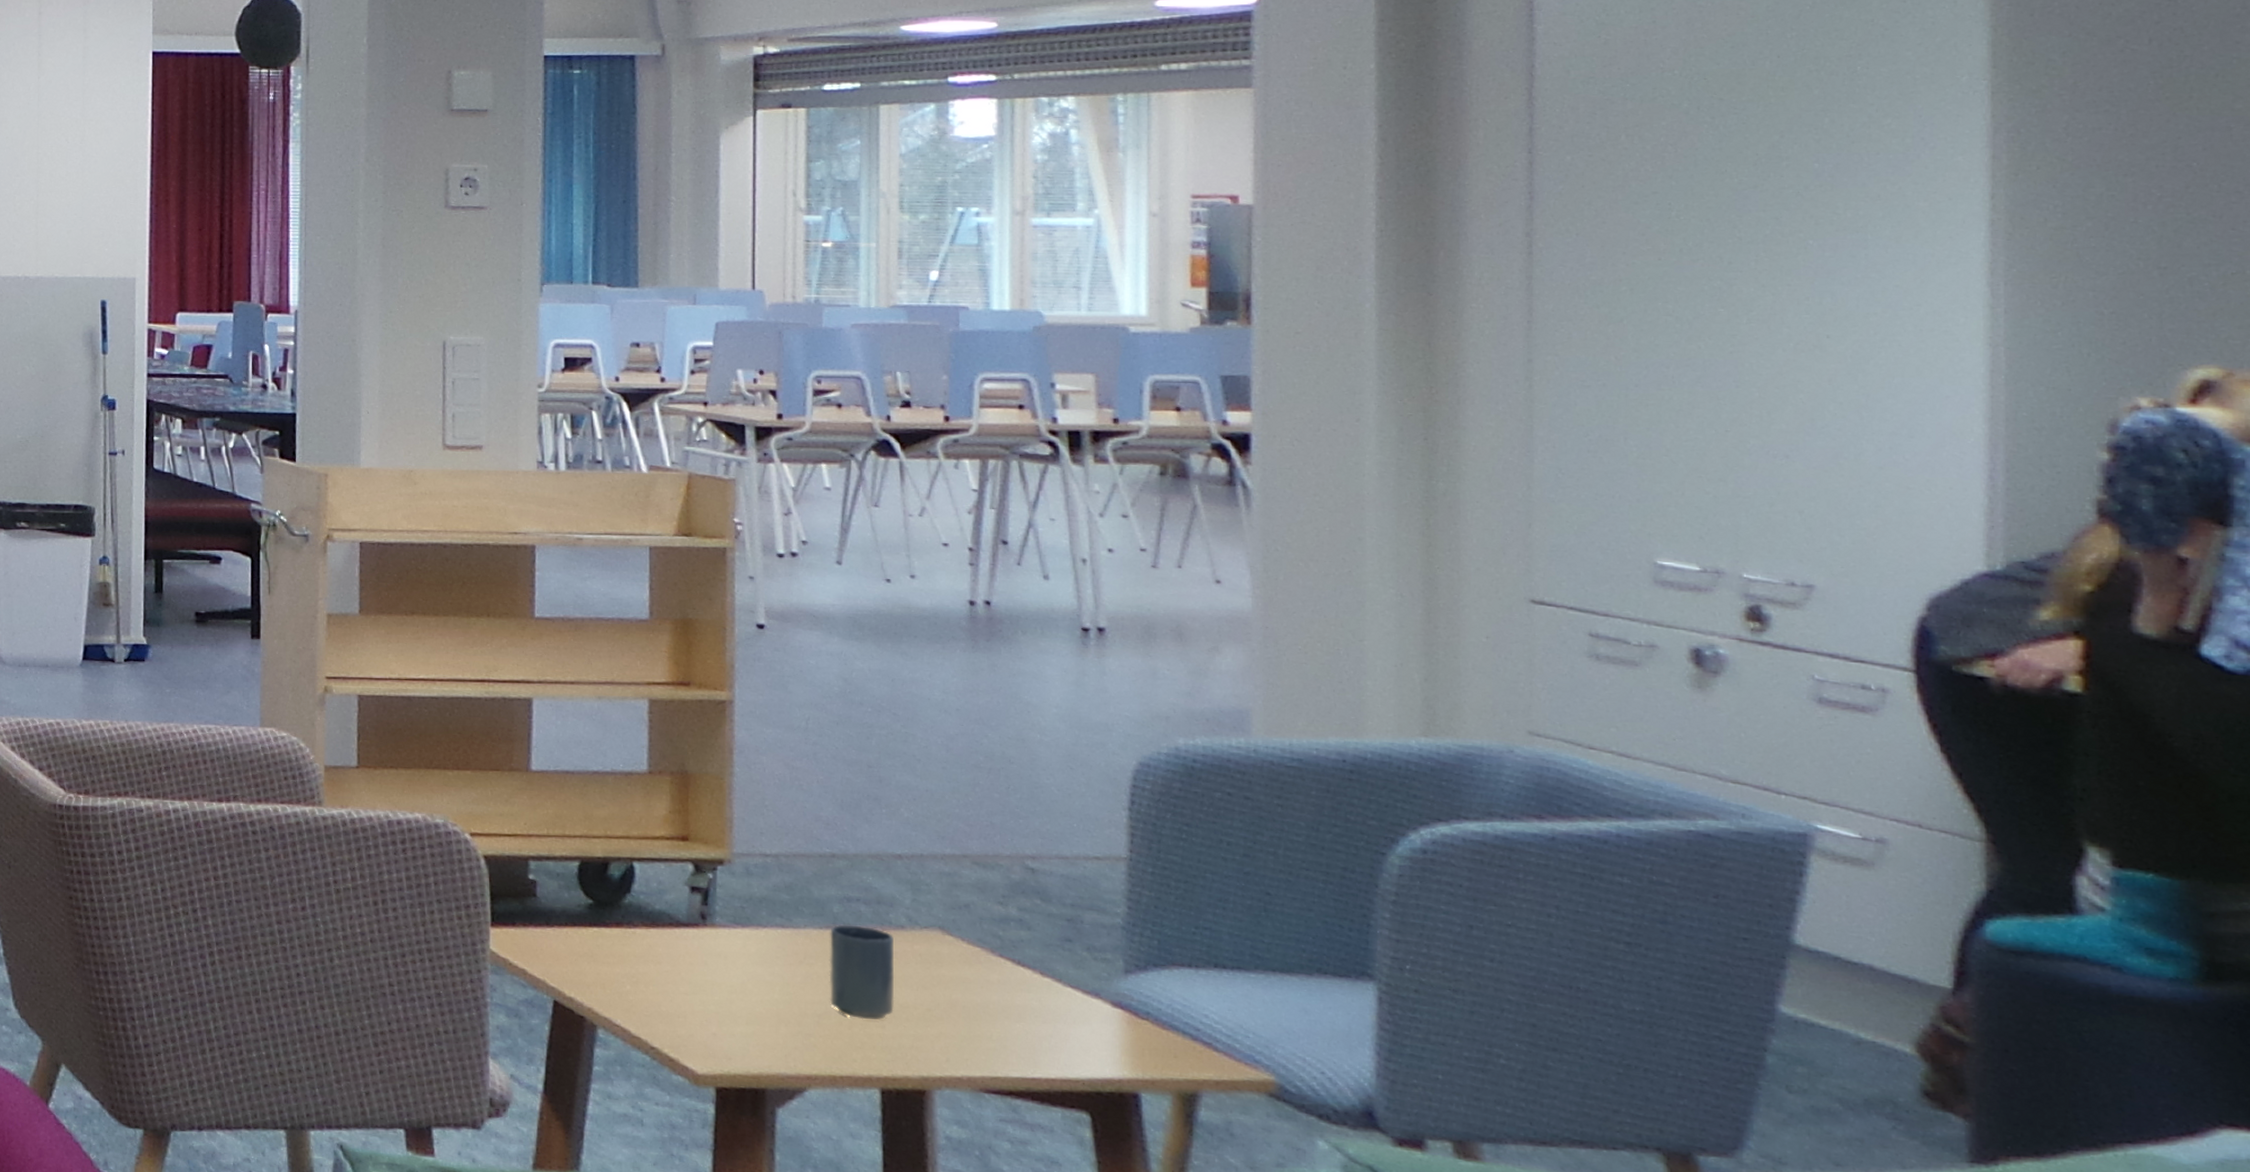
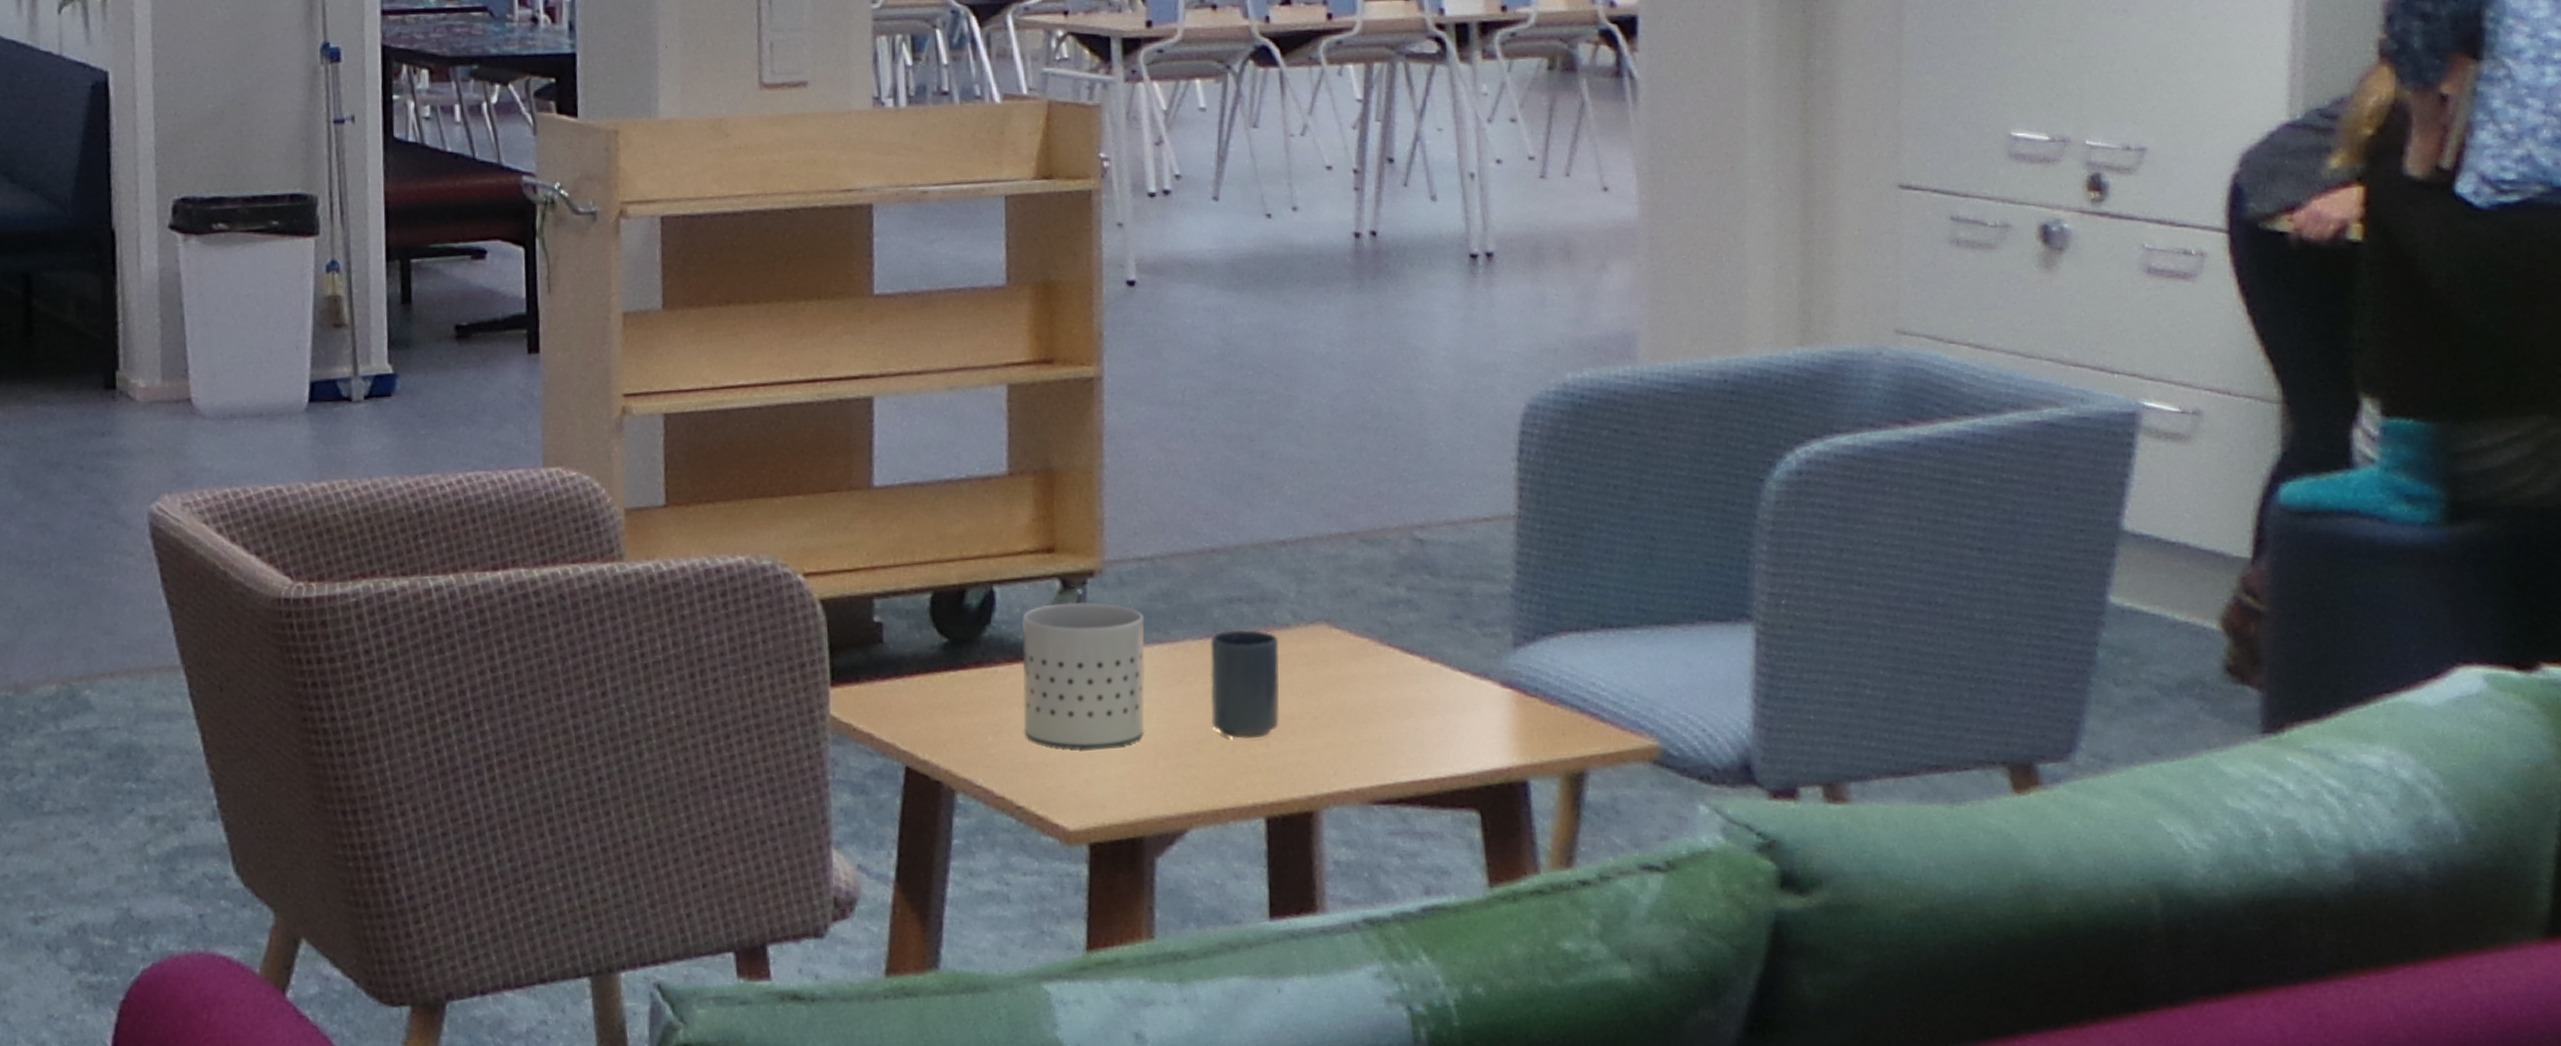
mug: none [658,883,769,1010] -> present [1021,601,1145,750]

